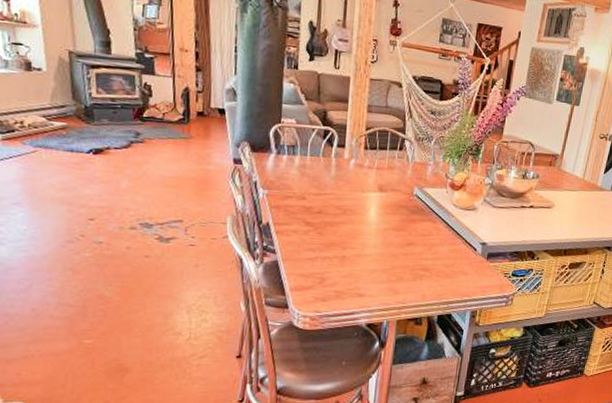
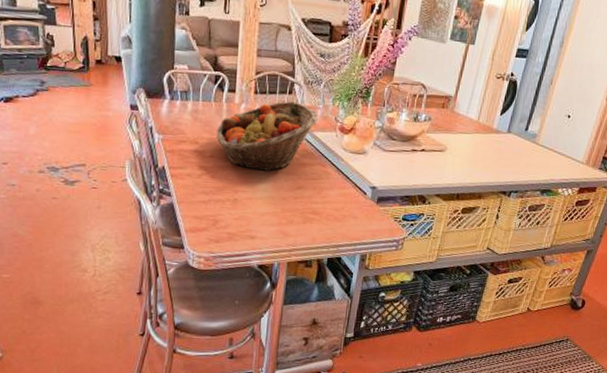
fruit basket: none [324,157,429,229] -> present [216,101,319,172]

